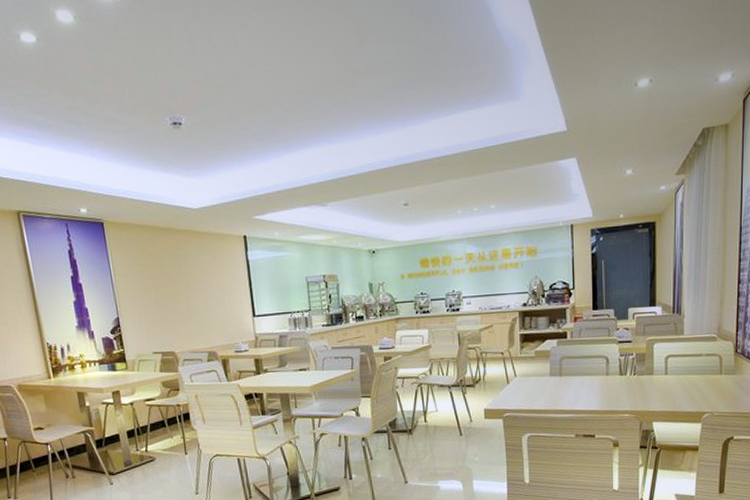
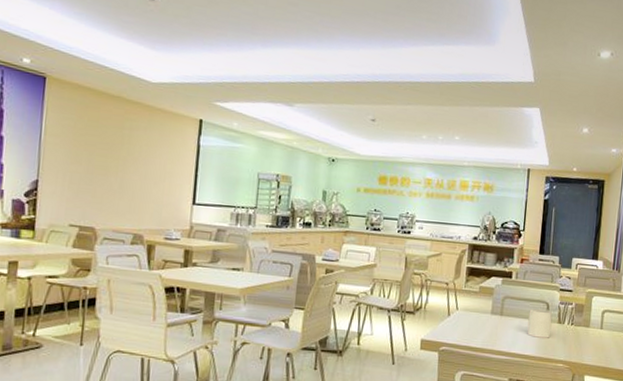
mug: none [588,363,613,392] -> present [527,308,553,338]

